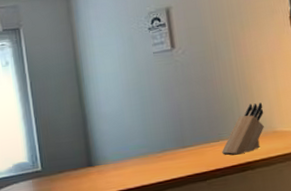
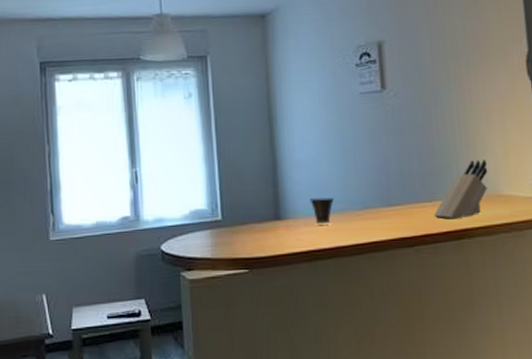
cup: none [116,144,137,168] -> present [310,197,334,225]

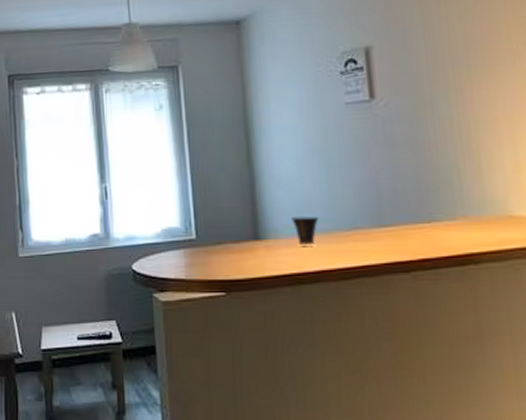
knife block: present [433,160,488,219] -> none [432,176,496,243]

